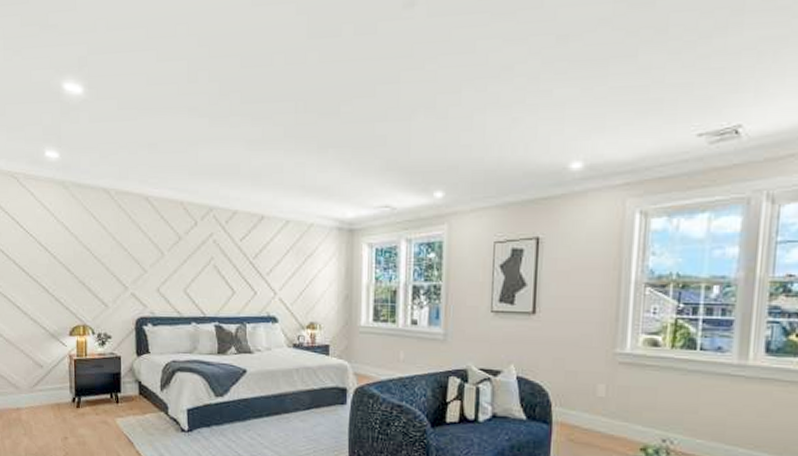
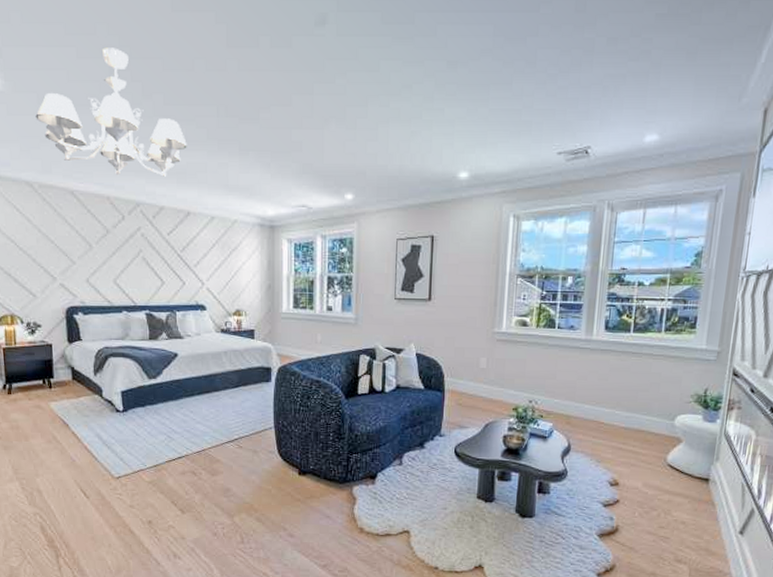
chandelier: none [115,48,263,180] -> present [35,47,187,177]

